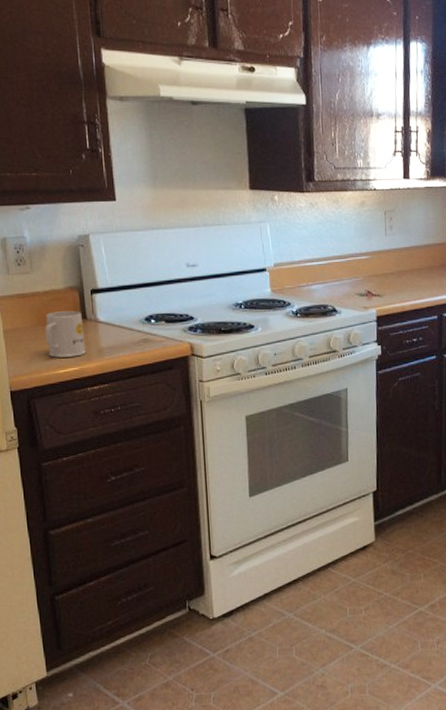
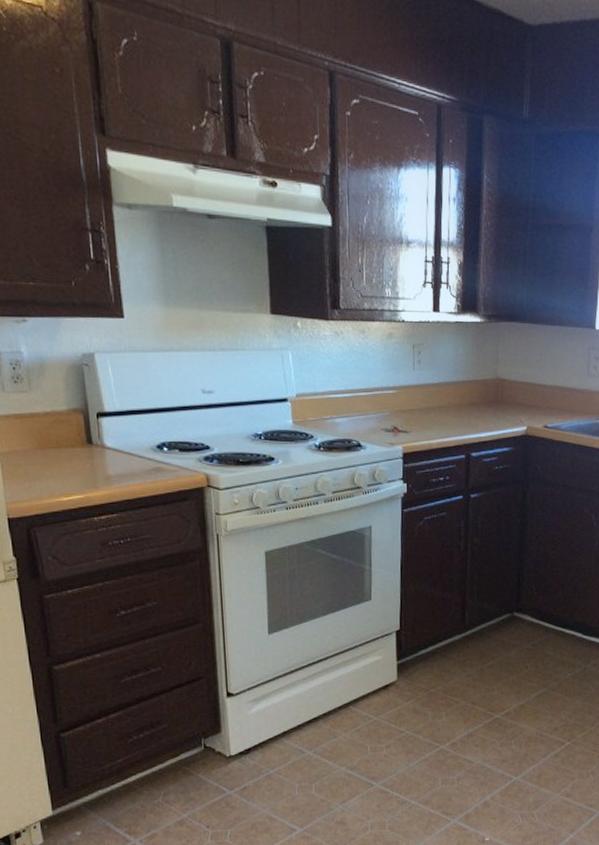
mug: present [44,311,86,358] -> none [45,435,92,484]

